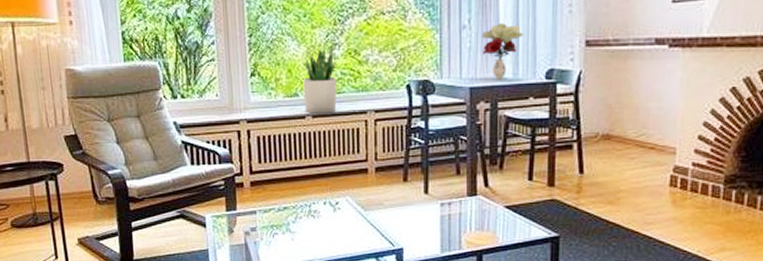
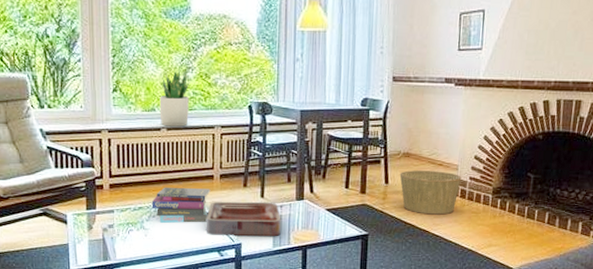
books: none [297,183,365,225] -> present [151,187,211,223]
decorative tray: none [360,198,450,240] -> present [206,201,281,237]
flower bouquet: present [482,23,524,81] -> none [311,59,345,106]
basket: none [598,156,681,211] -> present [399,170,462,215]

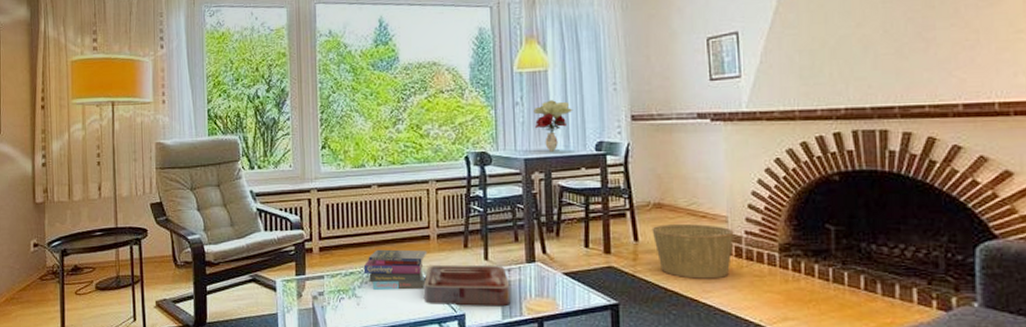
planter: present [159,69,190,127] -> none [369,121,401,183]
flower bouquet: none [311,59,345,106] -> present [533,100,573,153]

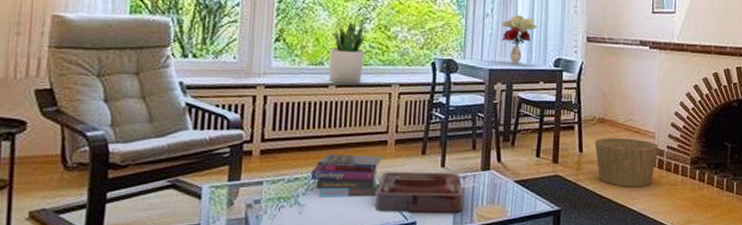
planter: none [369,121,401,183] -> present [328,19,367,84]

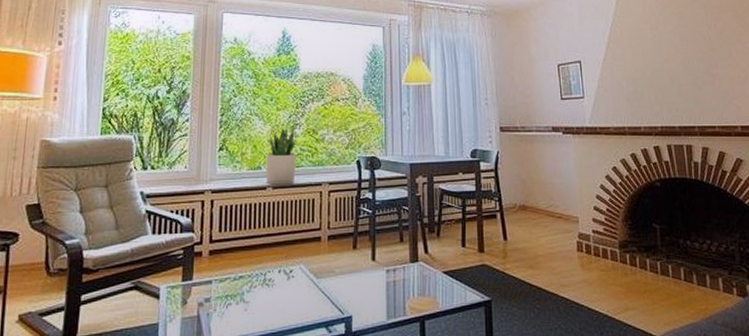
books: present [310,154,383,198] -> none [253,251,318,294]
decorative tray: present [374,171,464,214] -> none [312,265,395,308]
flower bouquet: present [502,15,538,65] -> none [418,111,452,159]
basket: present [594,138,659,187] -> none [518,224,584,275]

